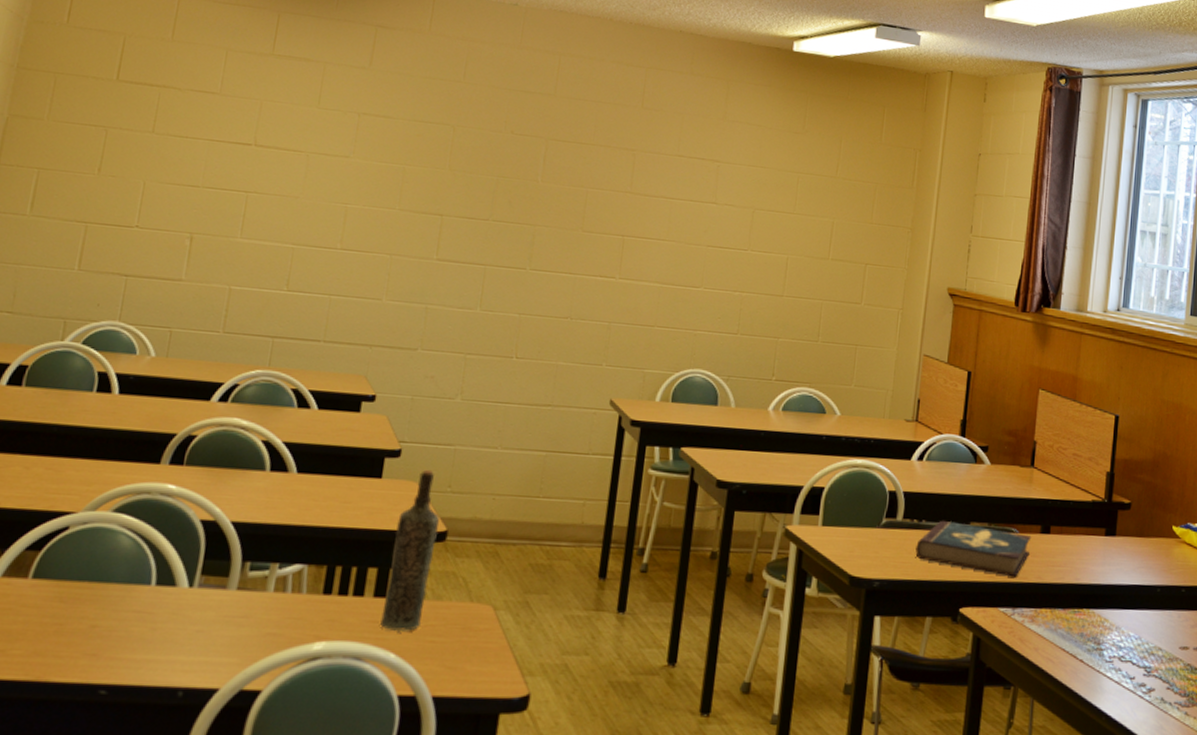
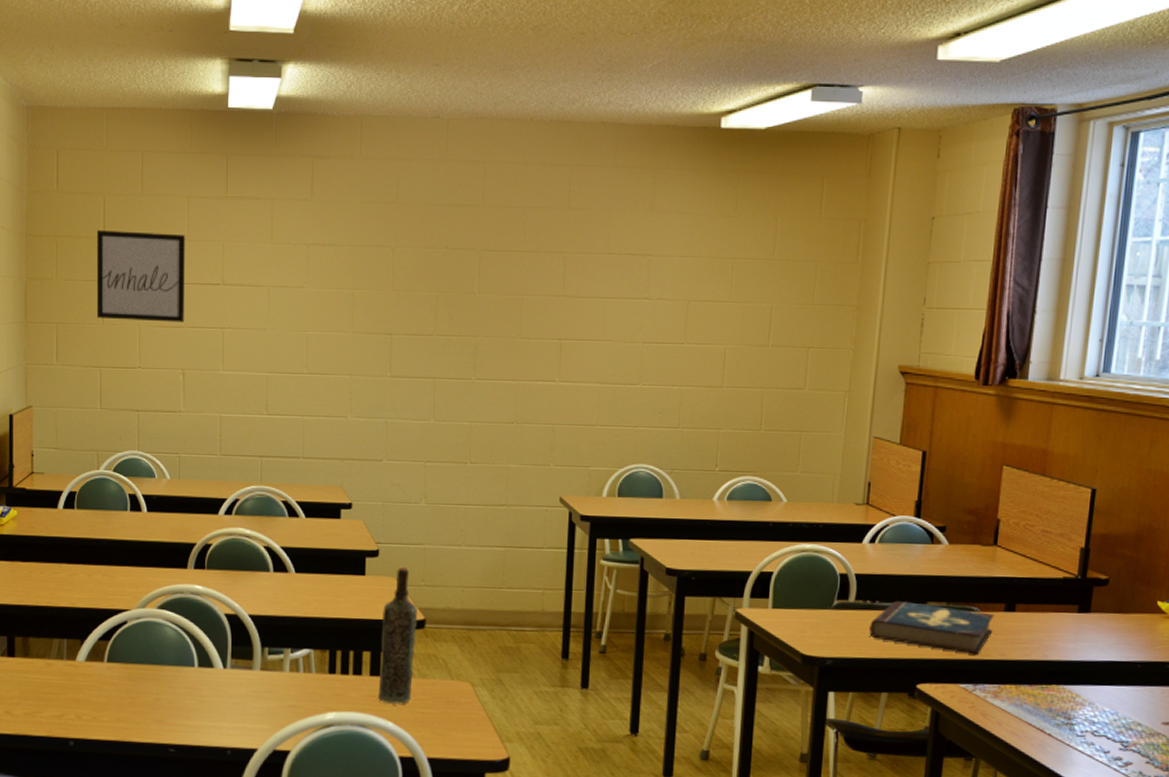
wall art: none [91,71,217,182] -> present [96,229,185,323]

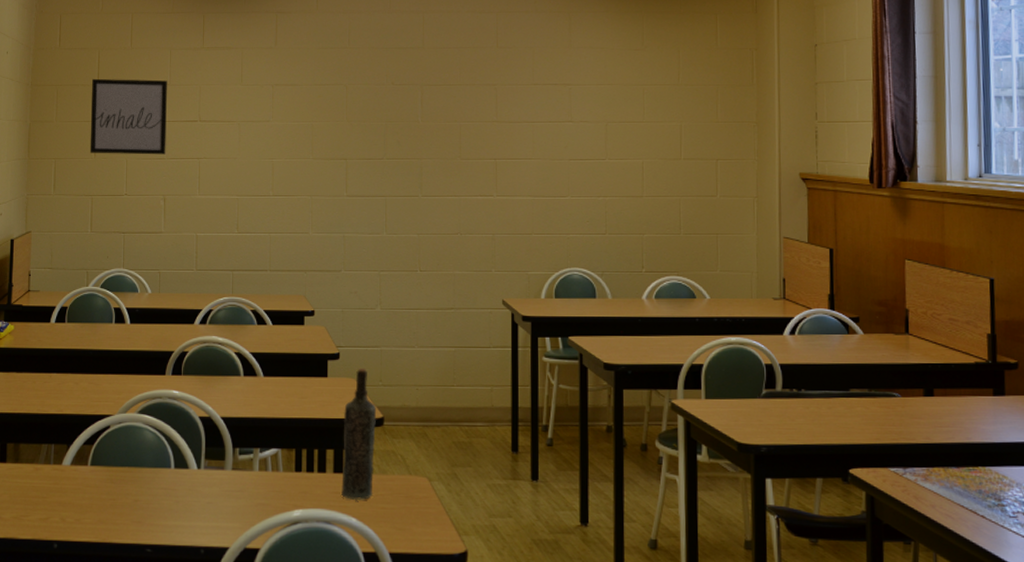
book: present [869,600,995,655] -> none [798,388,915,439]

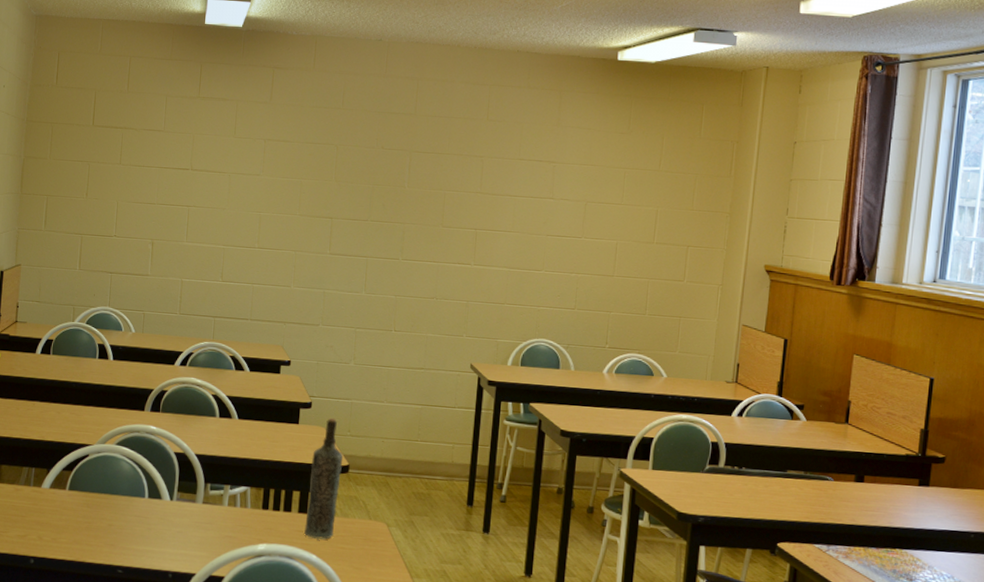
wall art: present [89,78,167,155] -> none [81,119,162,200]

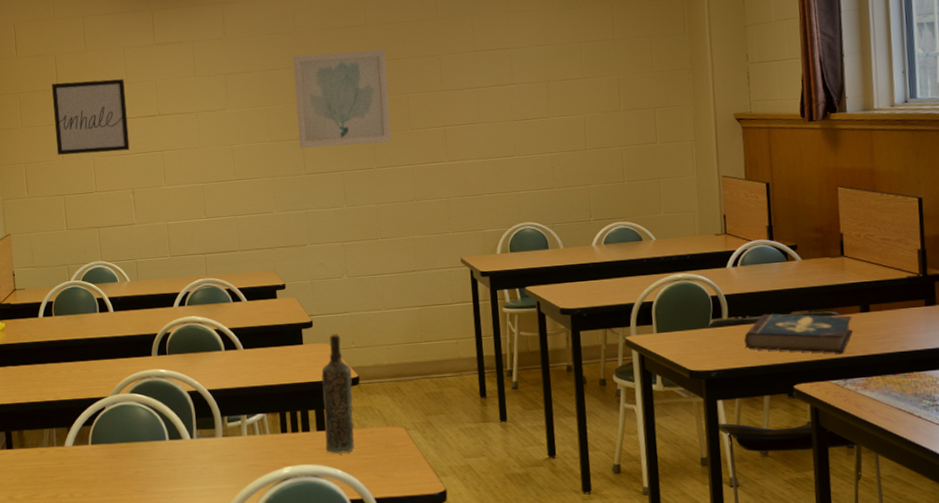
wall art: none [81,119,162,200] -> present [52,79,130,155]
wall art: none [327,133,431,236] -> present [293,49,392,149]
book: none [736,467,846,519] -> present [744,313,852,353]

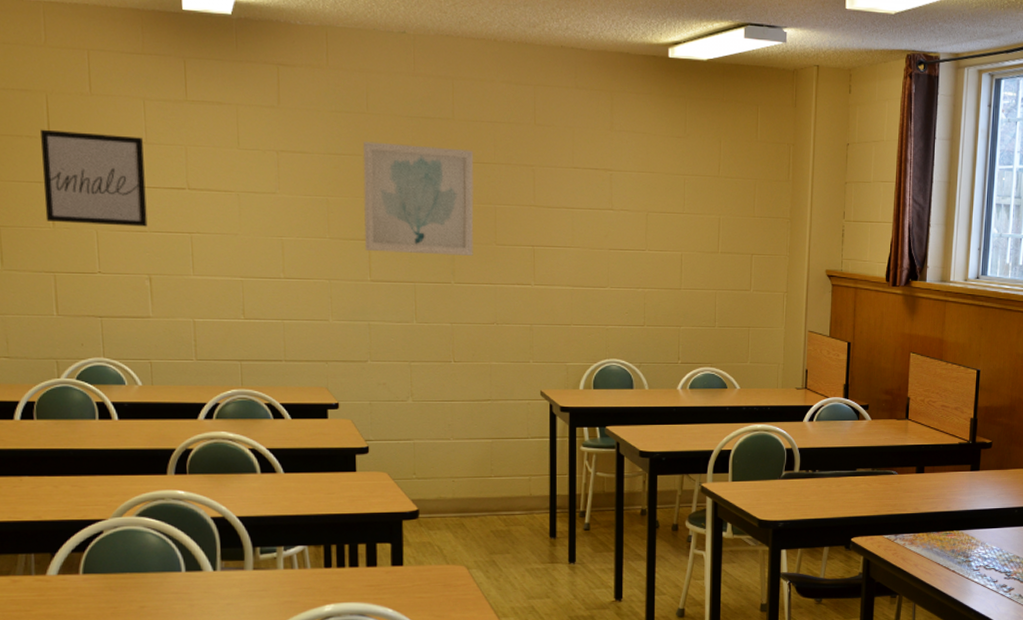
bottle: present [321,333,355,454] -> none [375,461,411,591]
book: present [744,313,852,353] -> none [812,469,909,510]

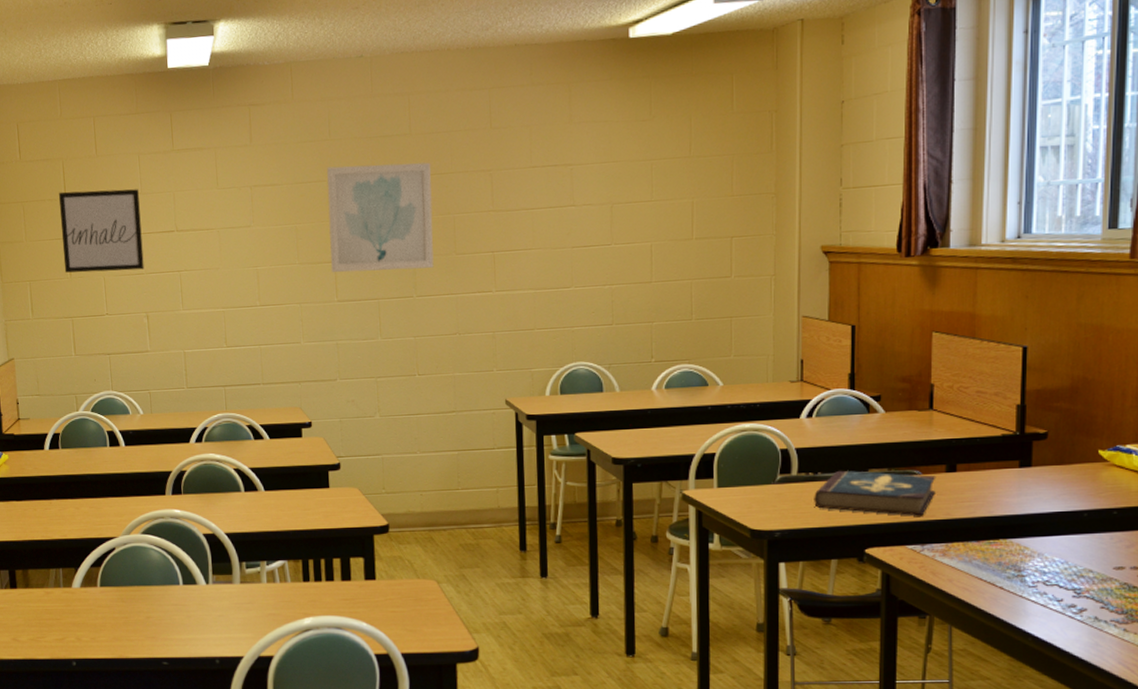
book: none [812,469,909,510] -> present [814,470,936,516]

